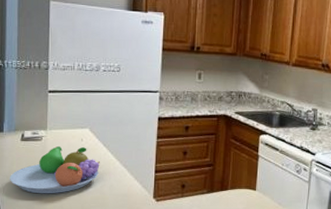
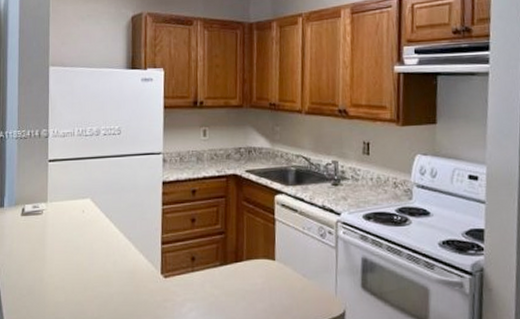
fruit bowl: present [10,145,100,194] -> none [10,219,103,274]

